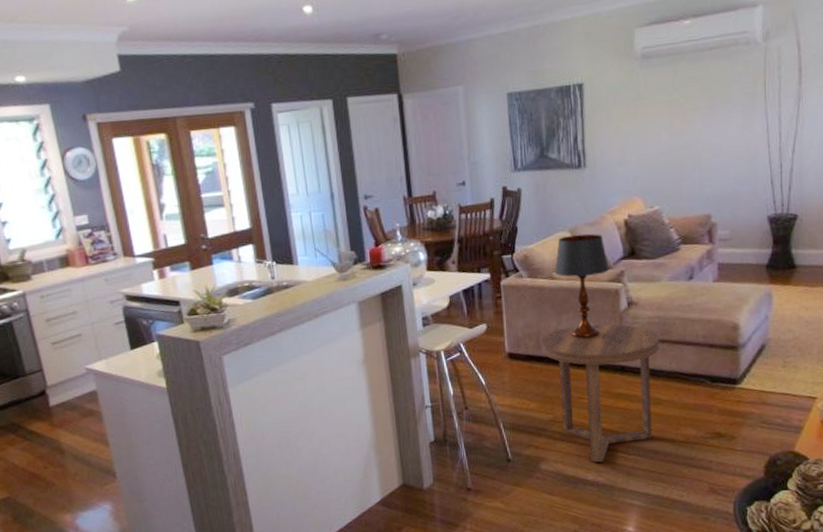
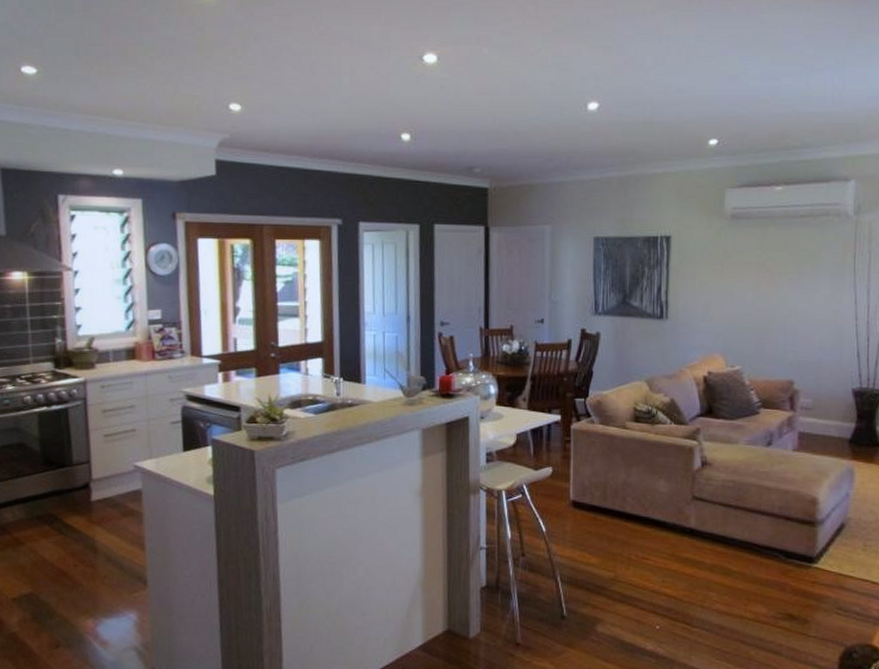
side table: present [541,324,660,463] -> none [608,480,733,632]
table lamp: present [555,233,609,339] -> none [628,385,685,495]

